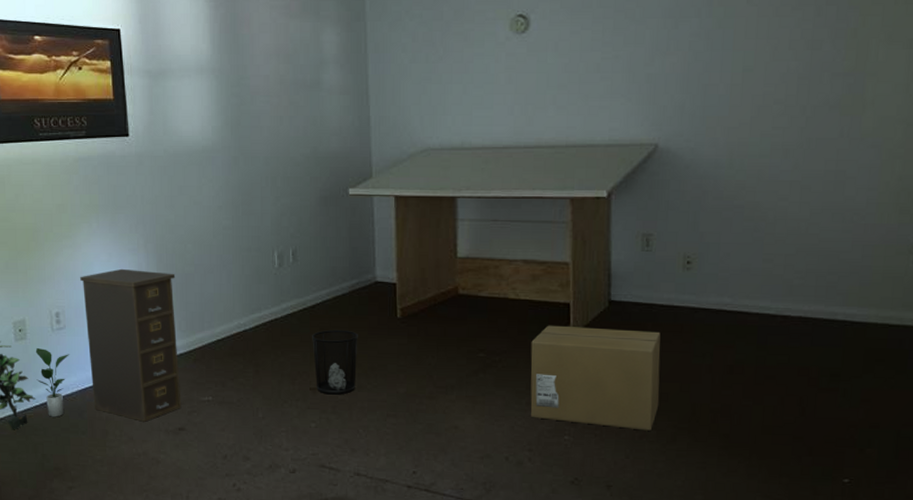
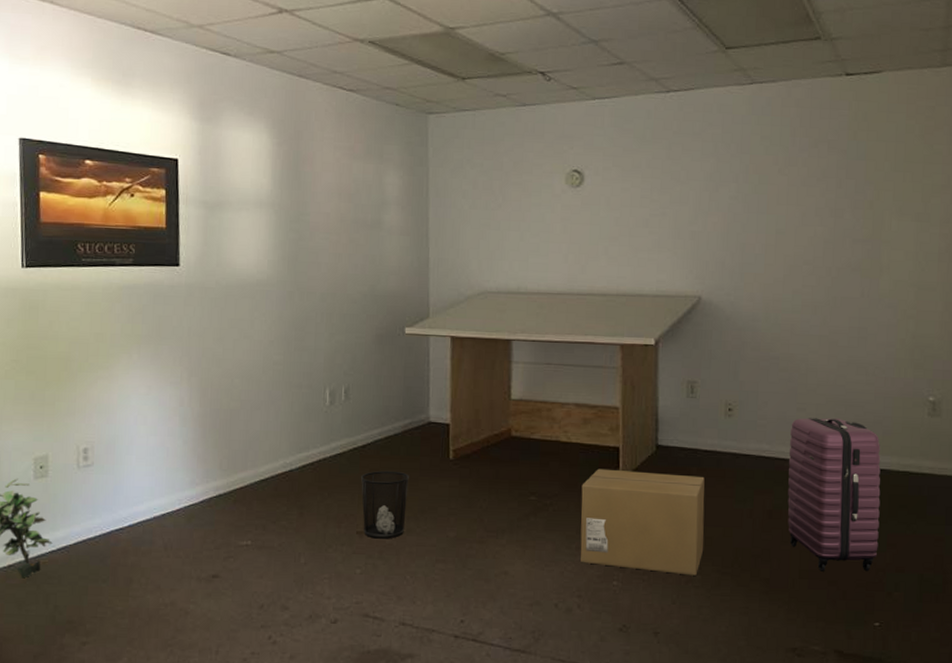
potted plant: present [35,348,70,417] -> none [55,487,96,564]
filing cabinet: present [80,268,182,422] -> none [114,402,220,568]
suitcase: none [750,268,857,428] -> present [787,418,881,572]

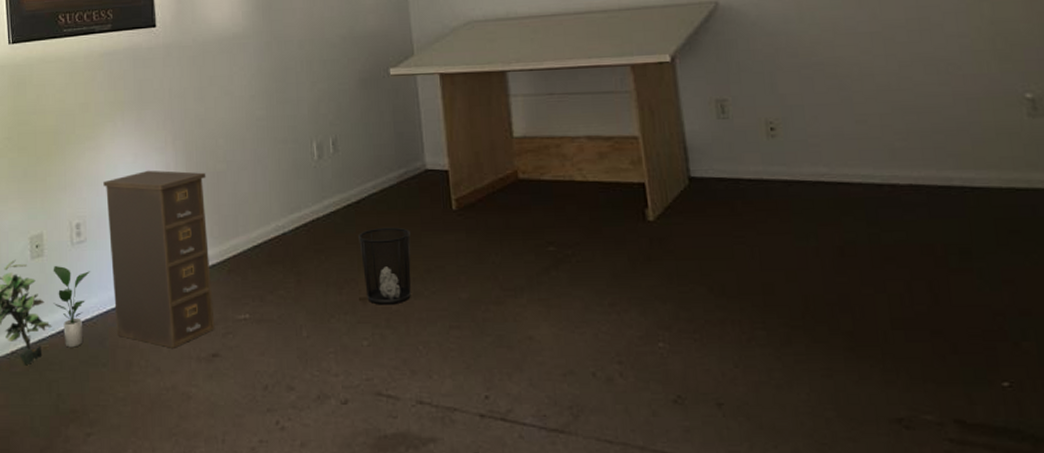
potted plant: none [55,487,96,564] -> present [53,266,91,348]
filing cabinet: none [114,402,220,568] -> present [103,170,215,348]
box: present [580,468,705,576] -> none [606,209,765,332]
suitcase: present [787,418,881,572] -> none [851,128,991,319]

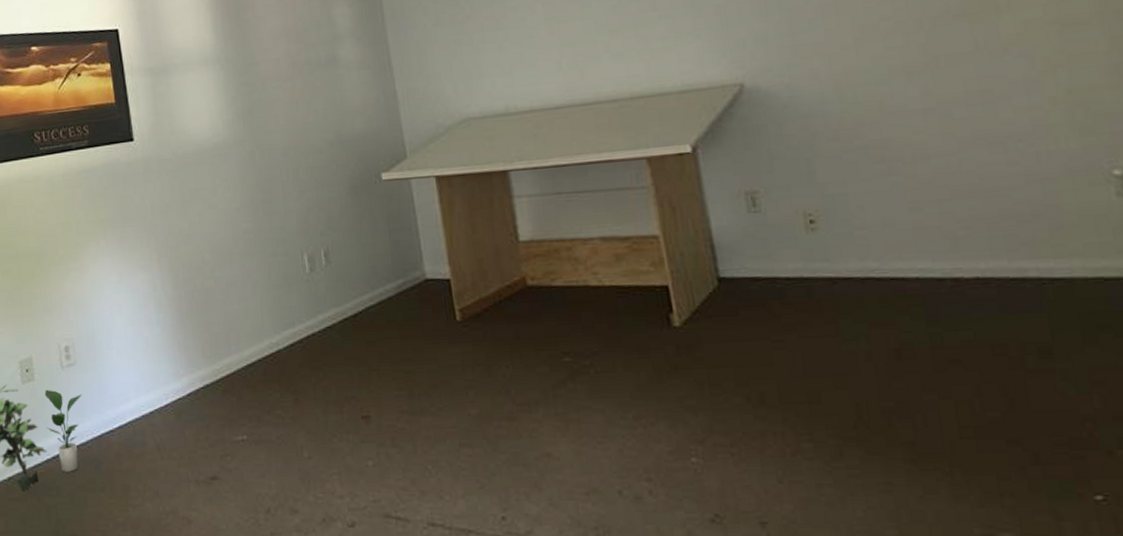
filing cabinet: present [103,170,215,348] -> none [89,289,212,472]
waste bin: present [359,227,411,305] -> none [357,341,417,423]

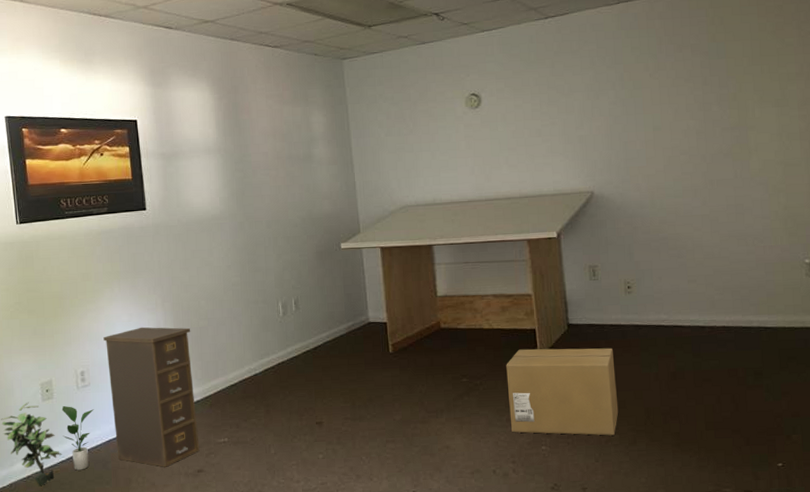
filing cabinet: none [89,289,212,472] -> present [103,327,200,467]
box: none [627,312,810,444] -> present [506,348,619,436]

